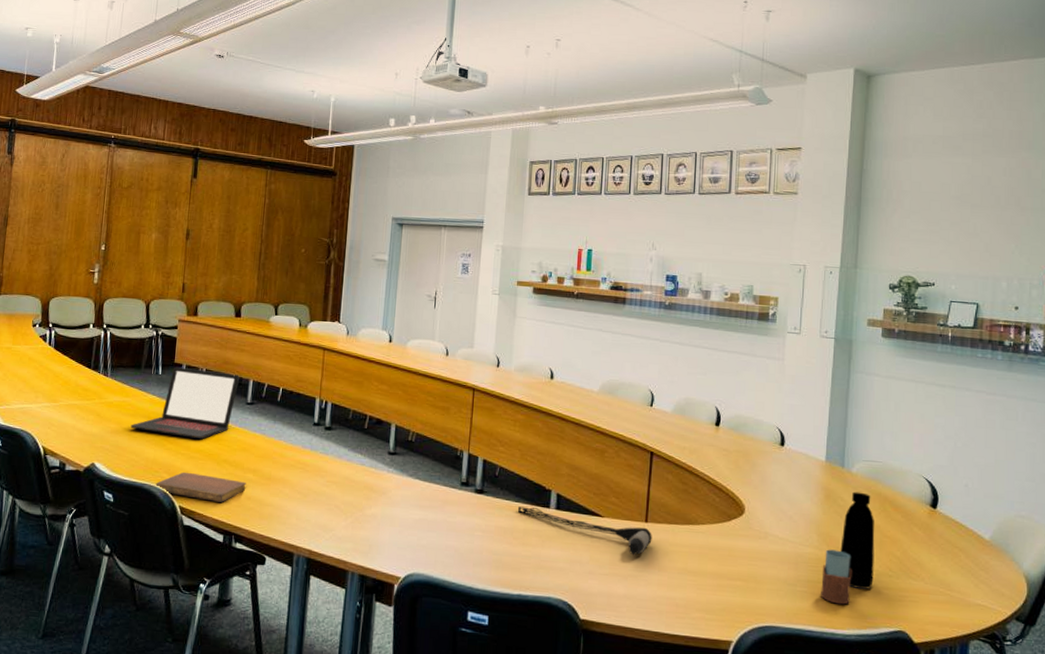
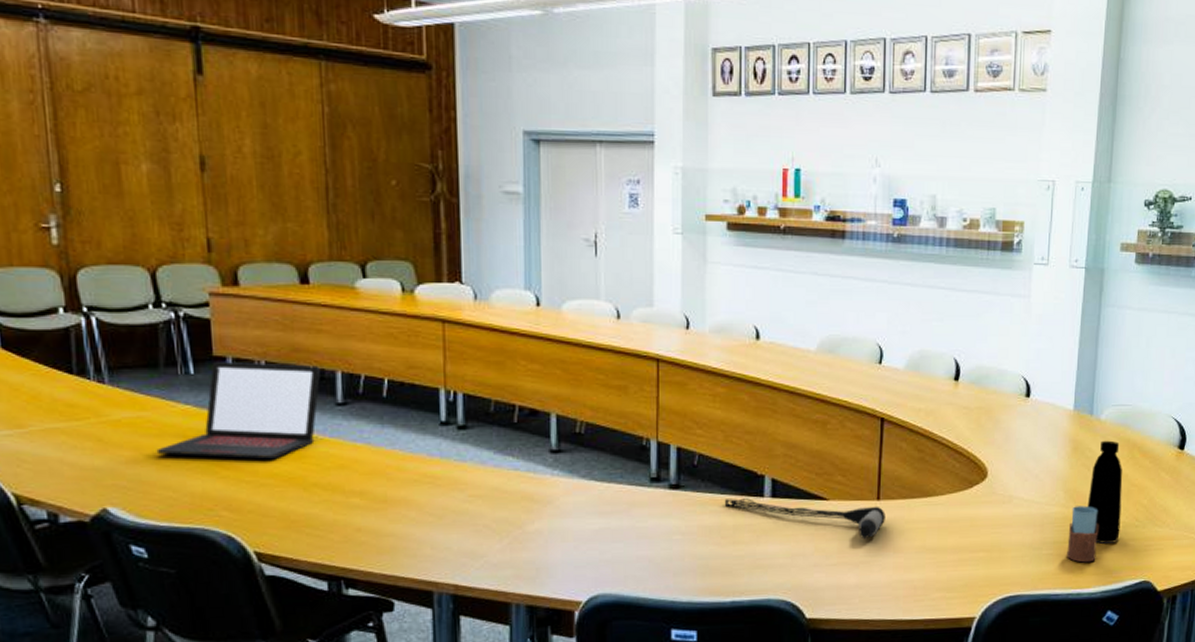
notebook: present [155,471,246,502] -> none [212,505,352,540]

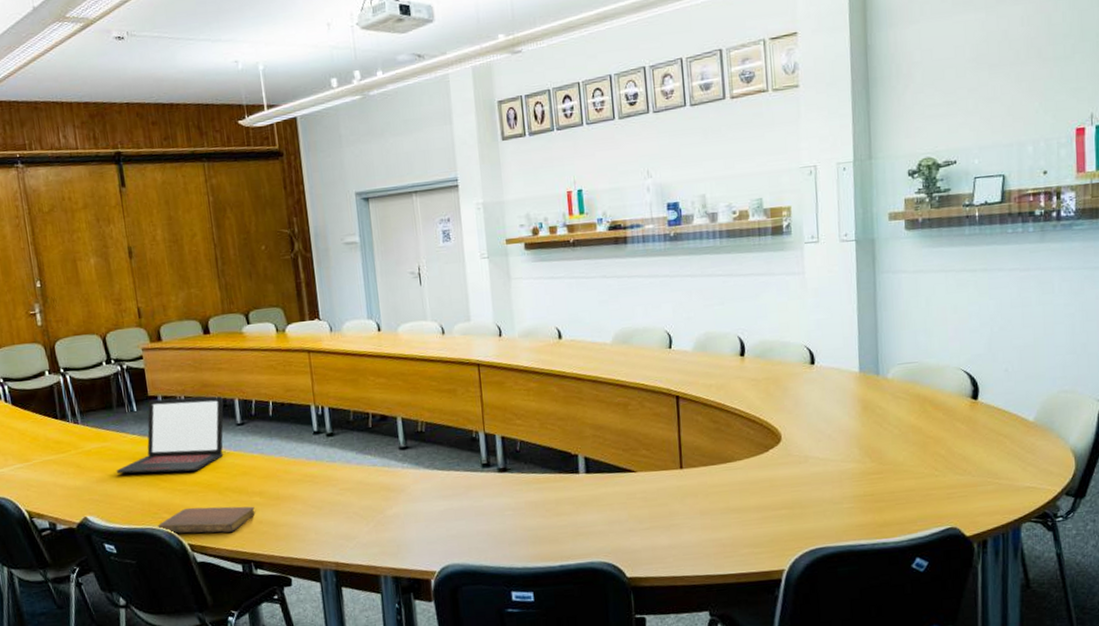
notebook: none [212,505,352,540] -> present [158,506,255,534]
microphone: present [724,498,885,540] -> none [545,474,690,505]
drinking glass: present [1067,506,1099,563] -> none [867,460,898,514]
bottle: present [1087,440,1123,544] -> none [883,397,920,495]

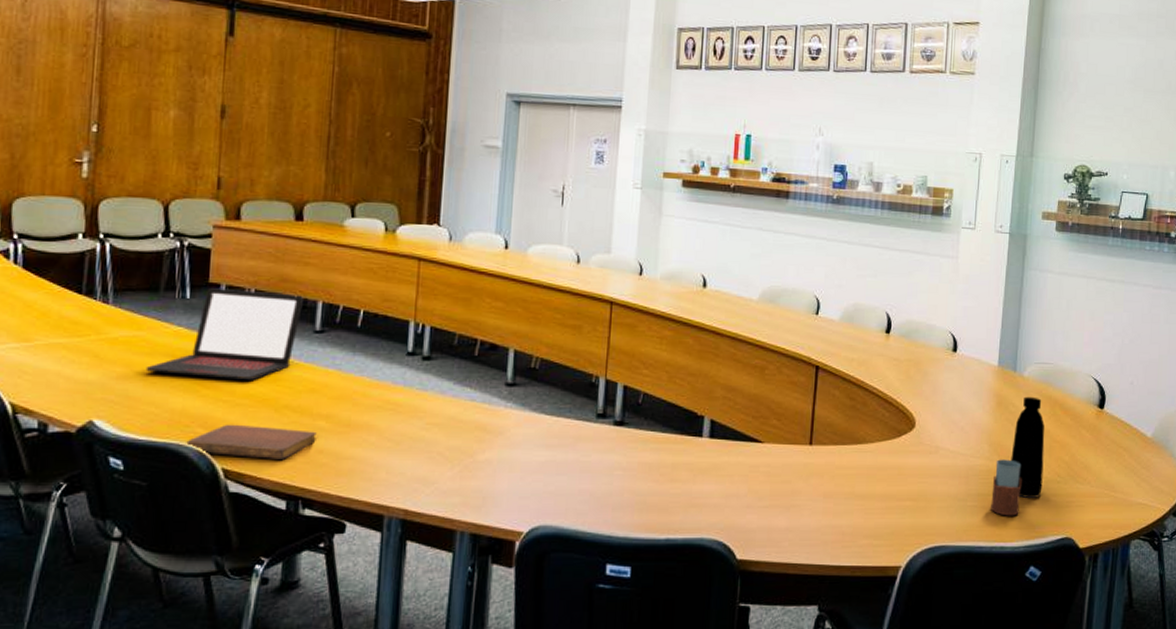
drinking glass: none [867,460,898,514] -> present [991,459,1022,516]
bottle: none [883,397,920,495] -> present [1011,396,1045,498]

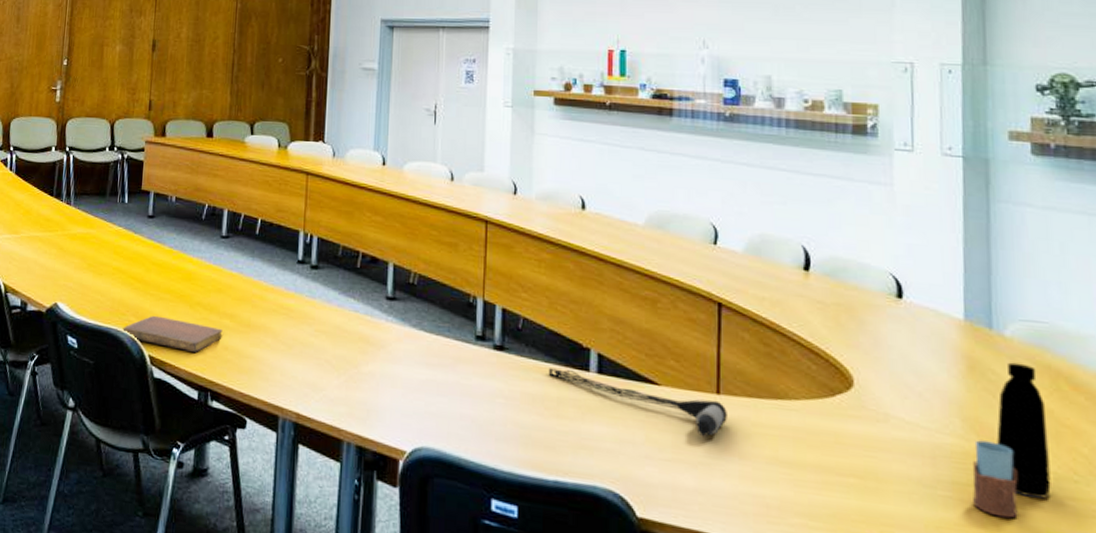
laptop: present [145,288,303,381] -> none [95,195,212,278]
microphone: none [664,437,817,483] -> present [548,368,727,438]

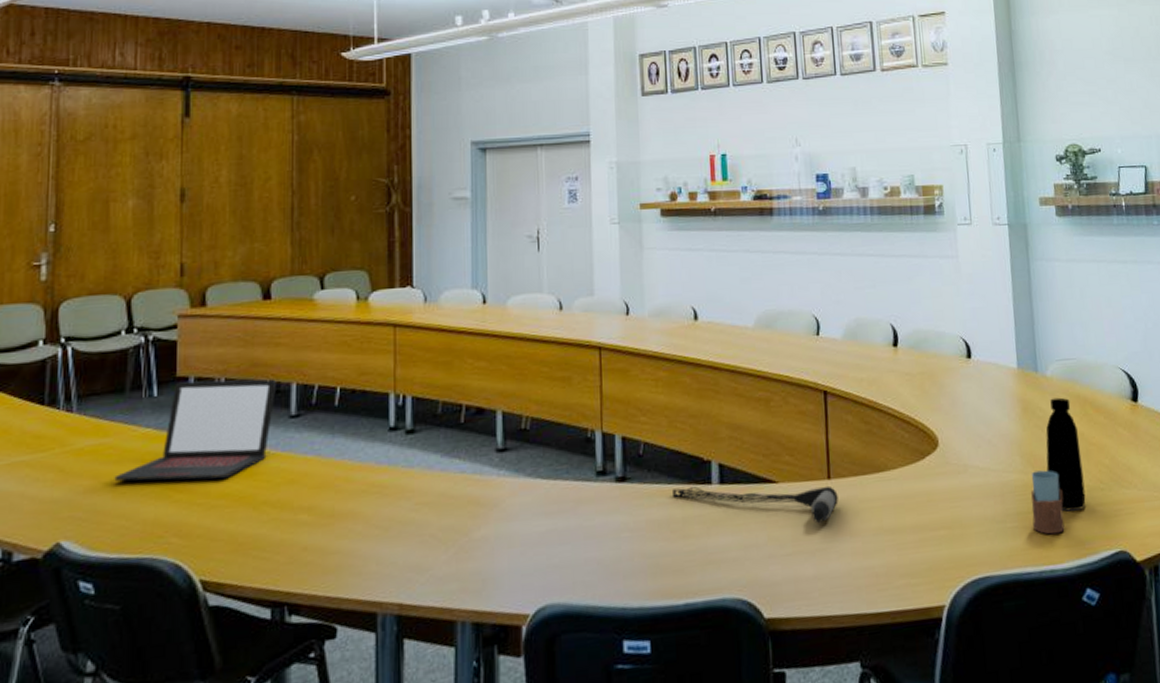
laptop: none [95,195,212,278] -> present [114,379,276,482]
notebook: present [122,315,223,352] -> none [160,526,299,566]

